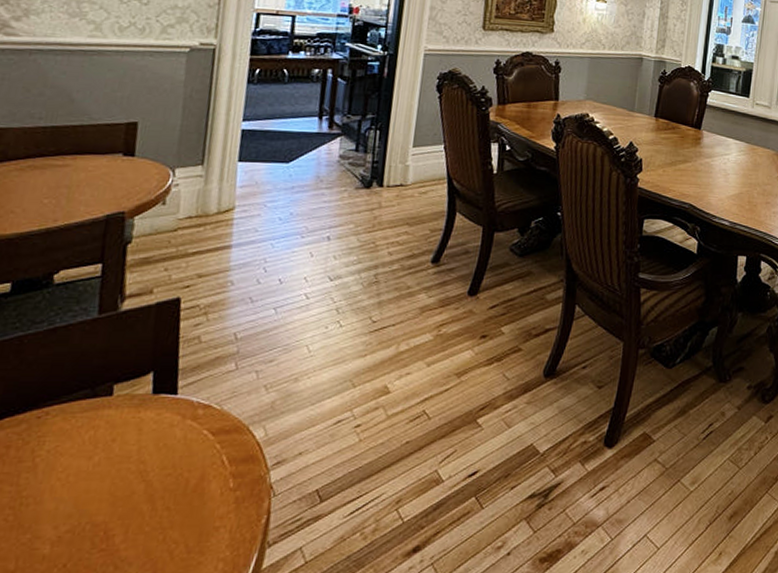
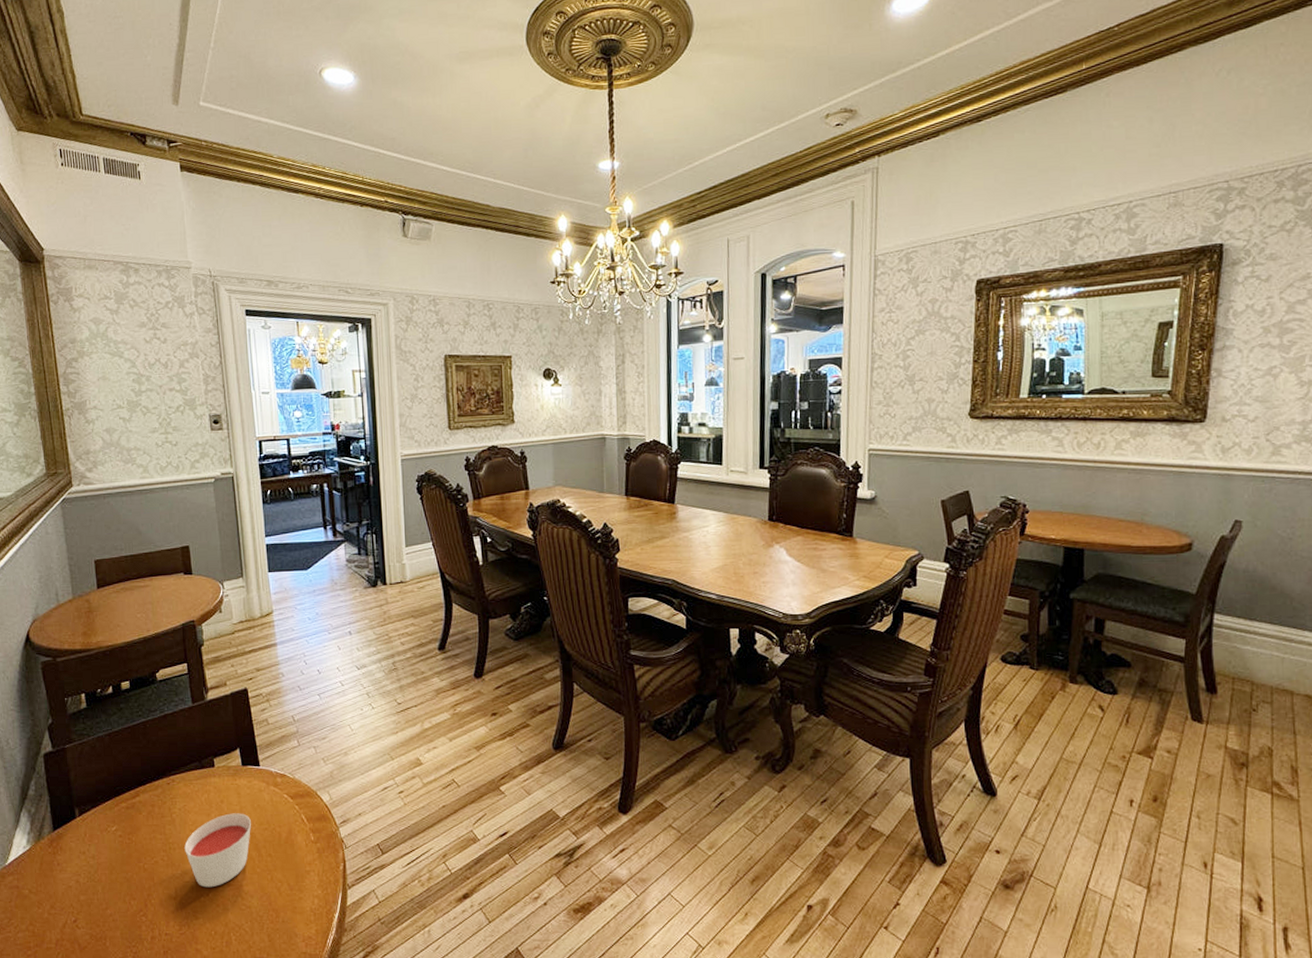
candle: none [43,455,150,556] -> present [184,813,251,888]

